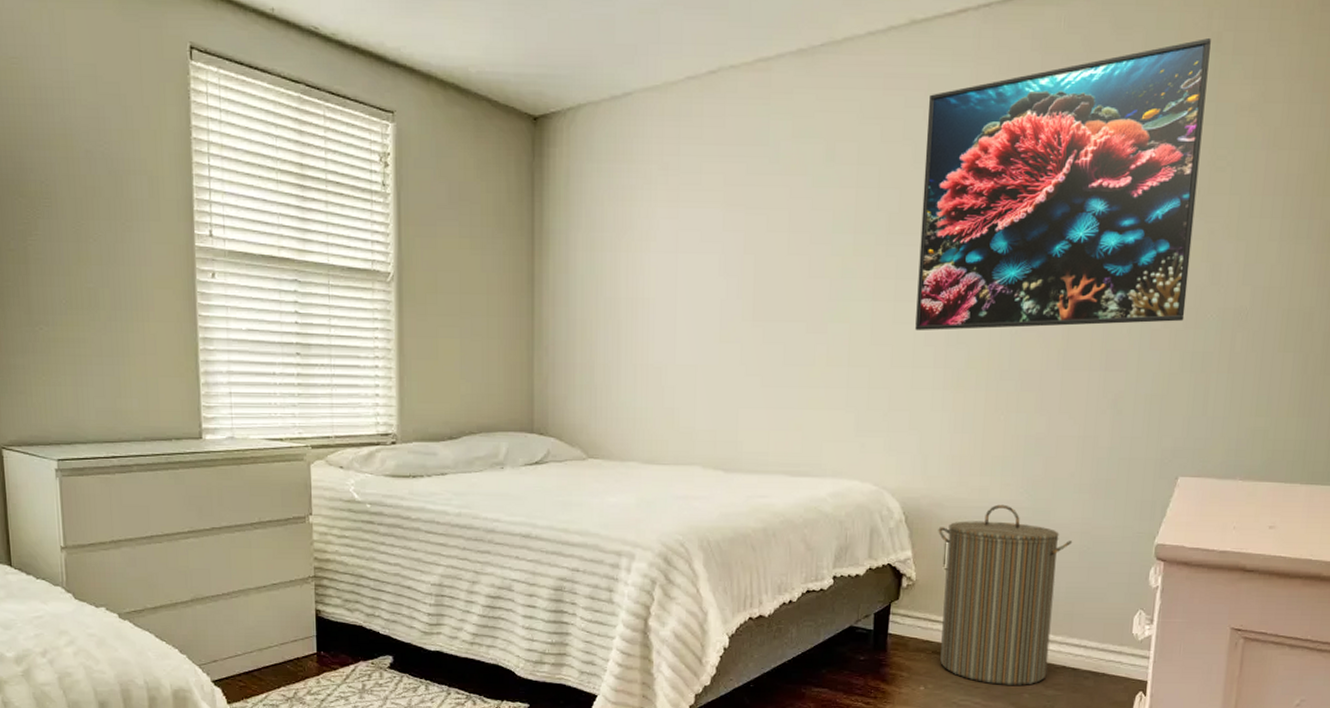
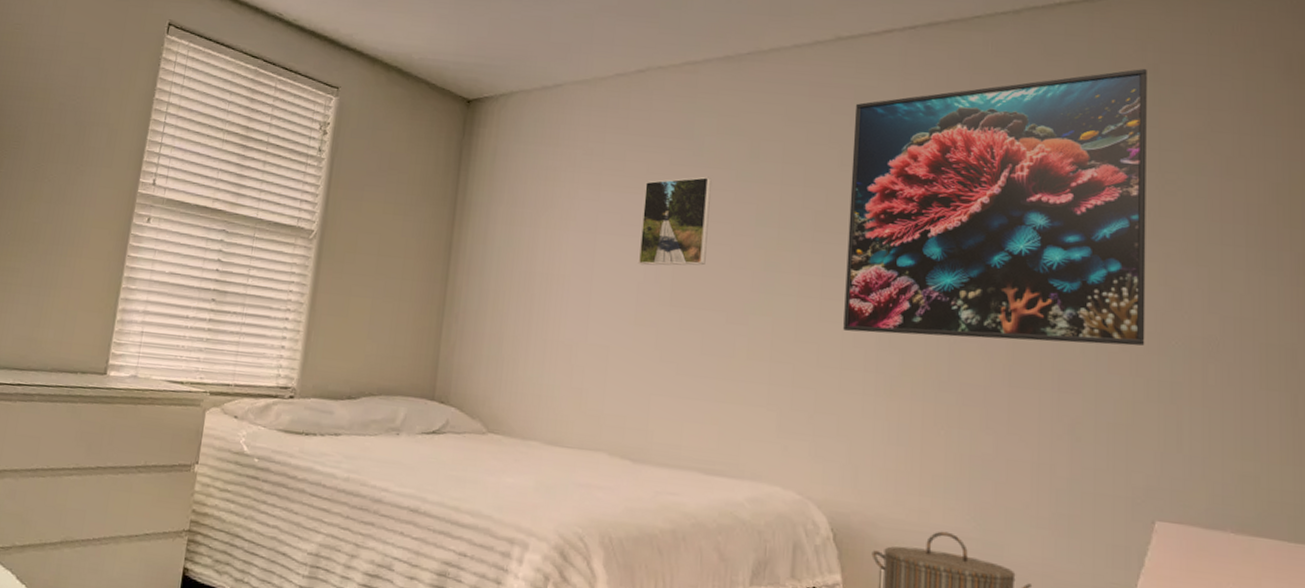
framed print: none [720,184,788,282] -> present [638,176,712,266]

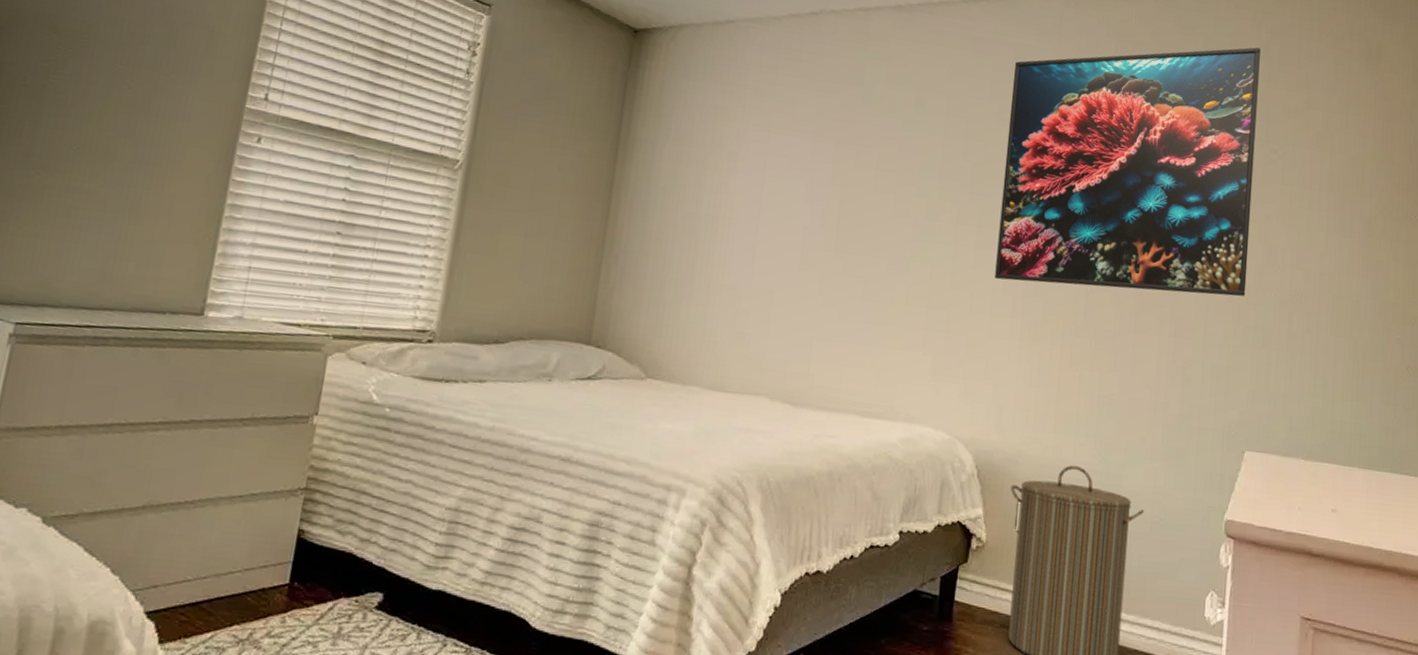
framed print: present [638,176,712,266] -> none [804,124,879,213]

